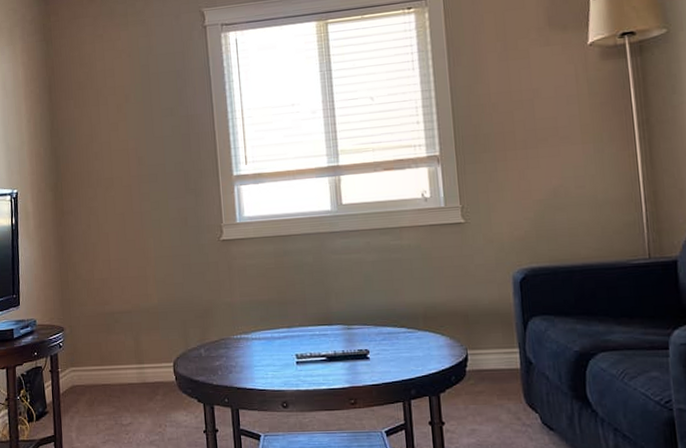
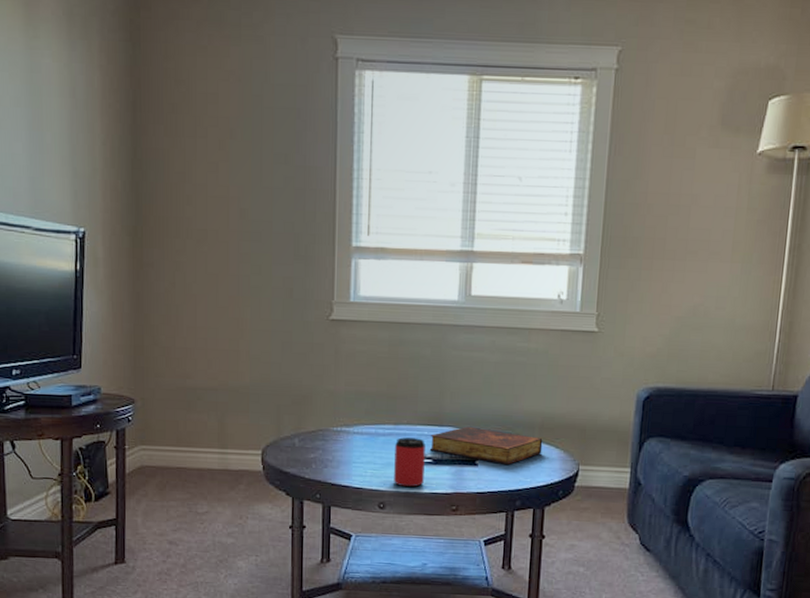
can: none [290,338,321,386] -> present [394,437,425,488]
book: none [322,323,429,356] -> present [429,426,543,465]

